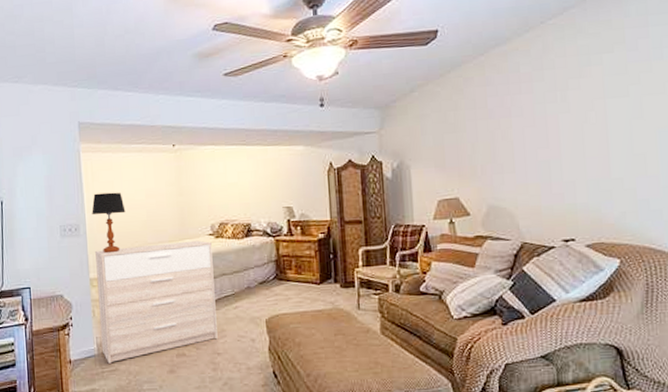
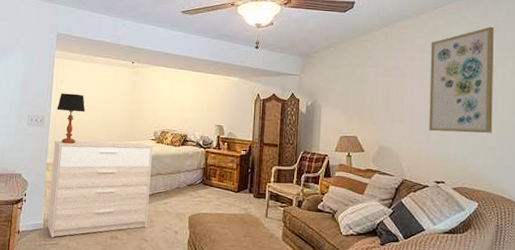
wall art: none [541,35,631,179] -> present [429,26,494,133]

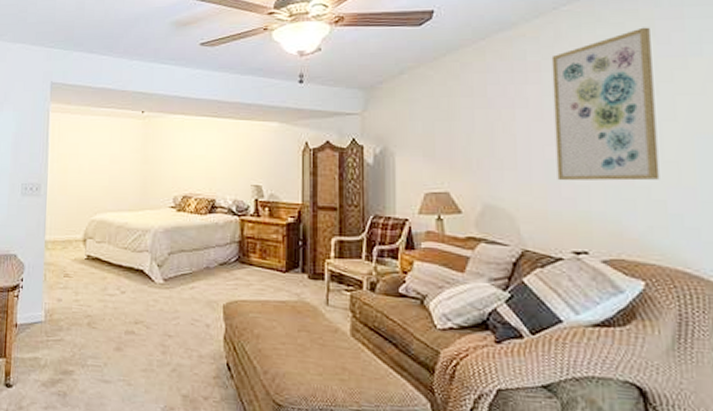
sideboard: present [47,140,153,238] -> none [49,211,173,332]
table lamp: present [57,93,86,144] -> none [54,154,88,217]

